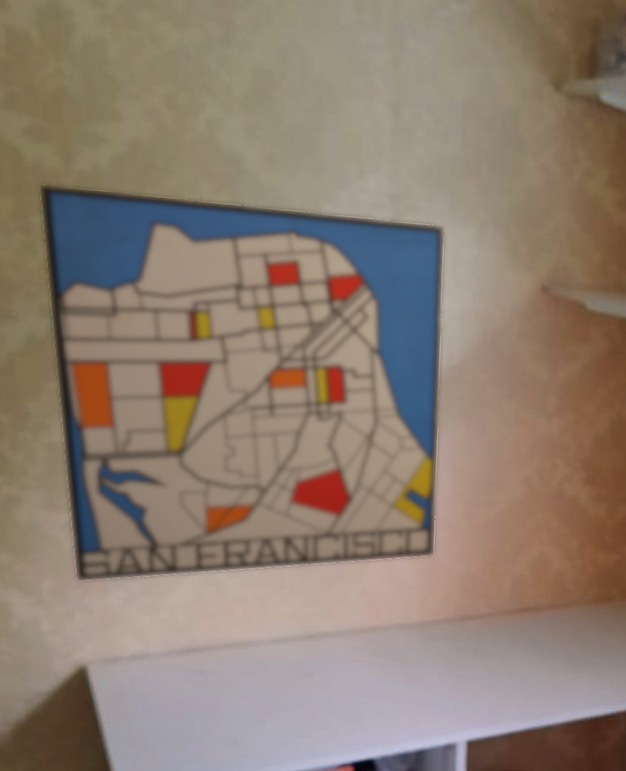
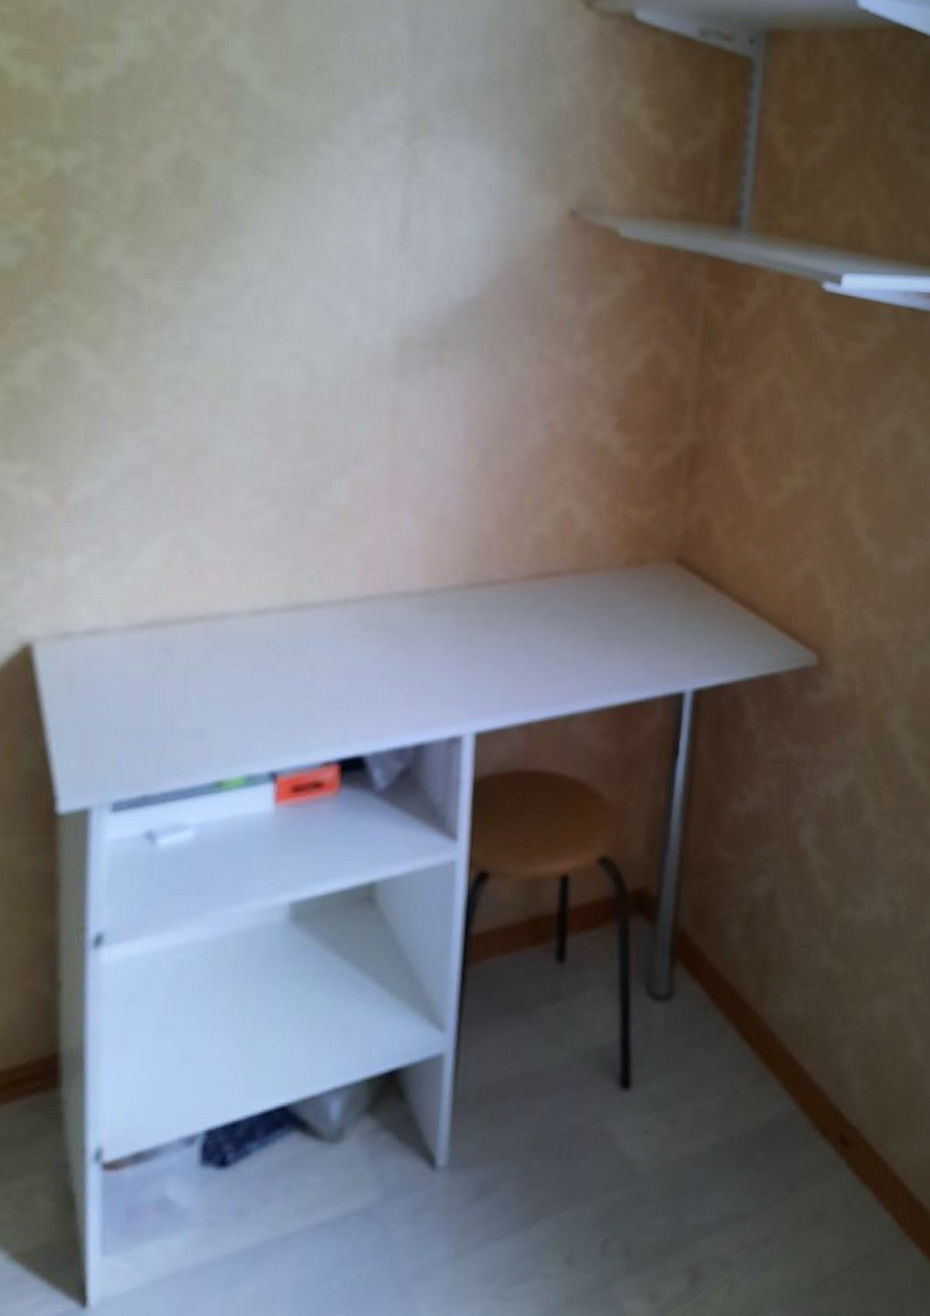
wall art: present [38,183,446,583] -> none [22,105,465,545]

